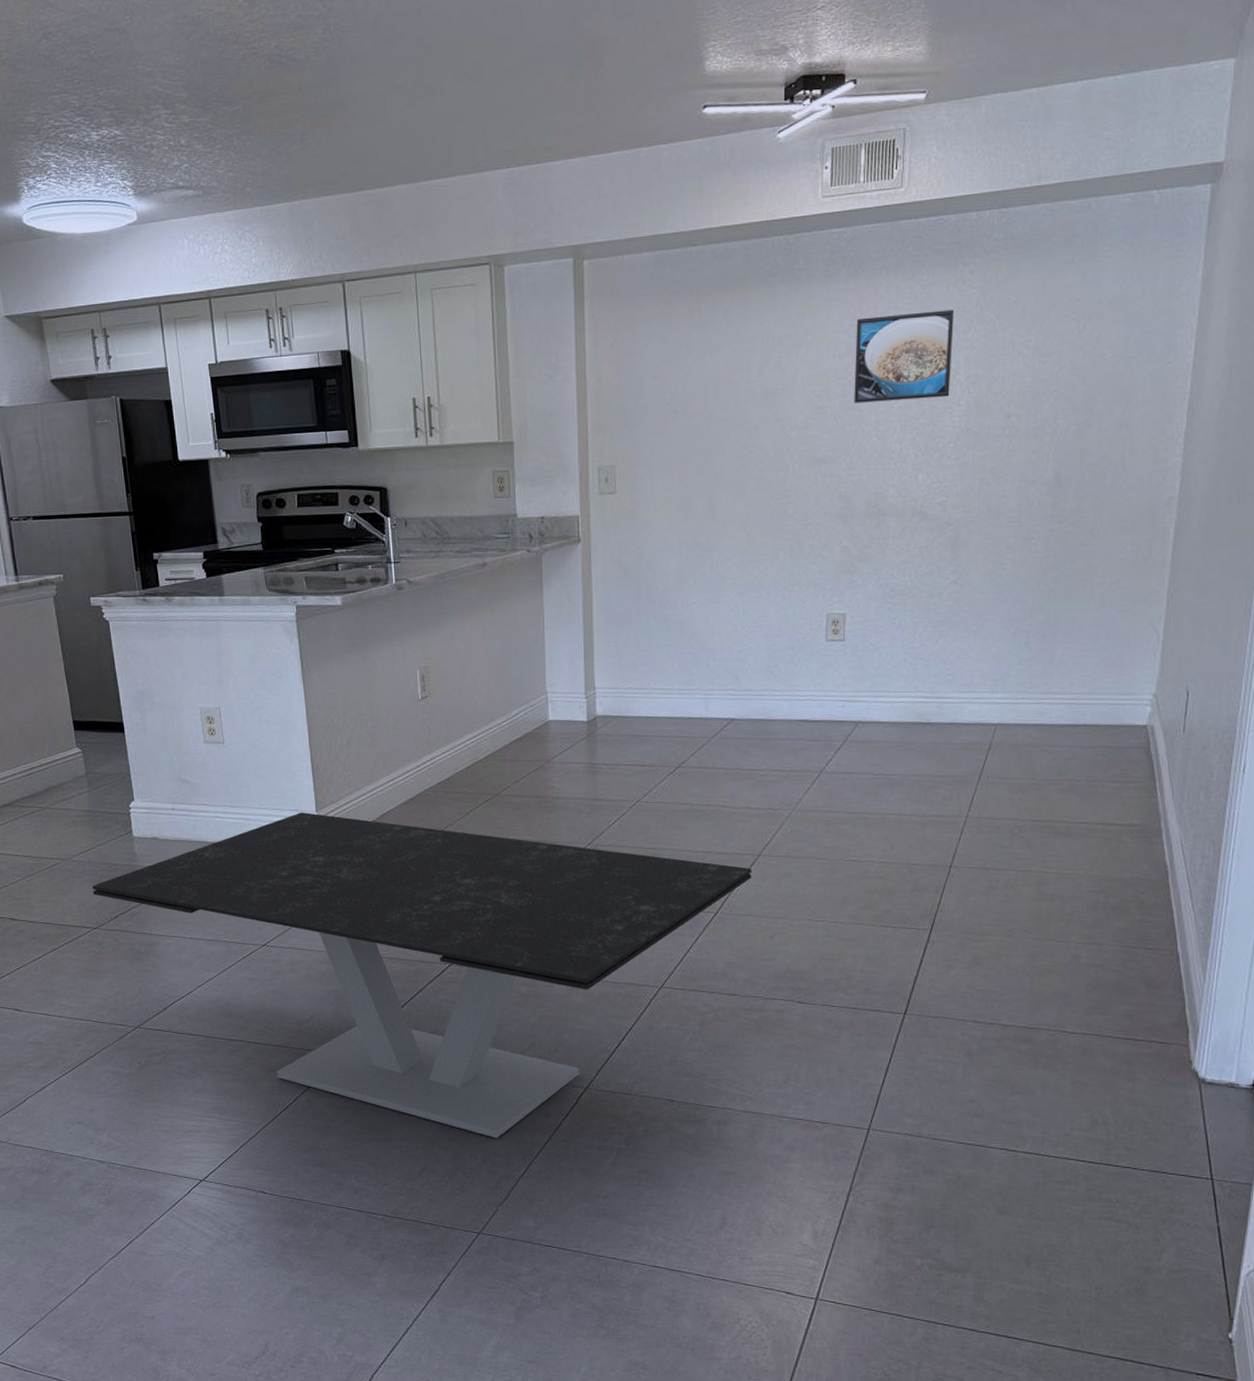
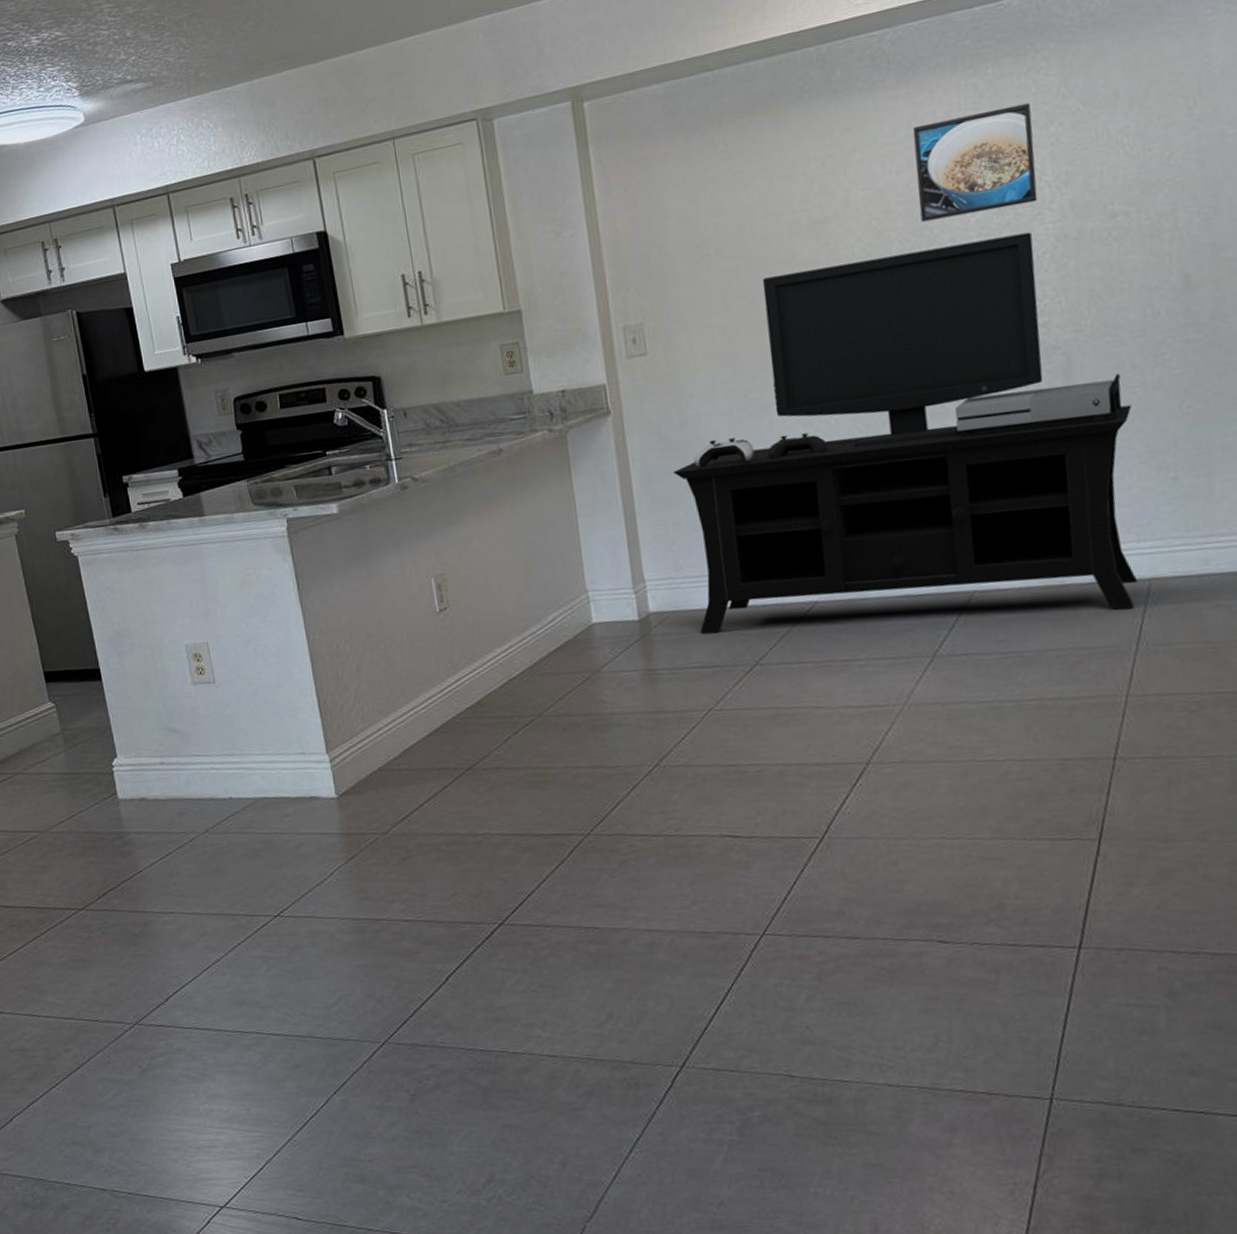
coffee table: present [92,811,752,1138] -> none [75,754,862,1136]
media console: none [627,422,1001,746] -> present [672,232,1138,634]

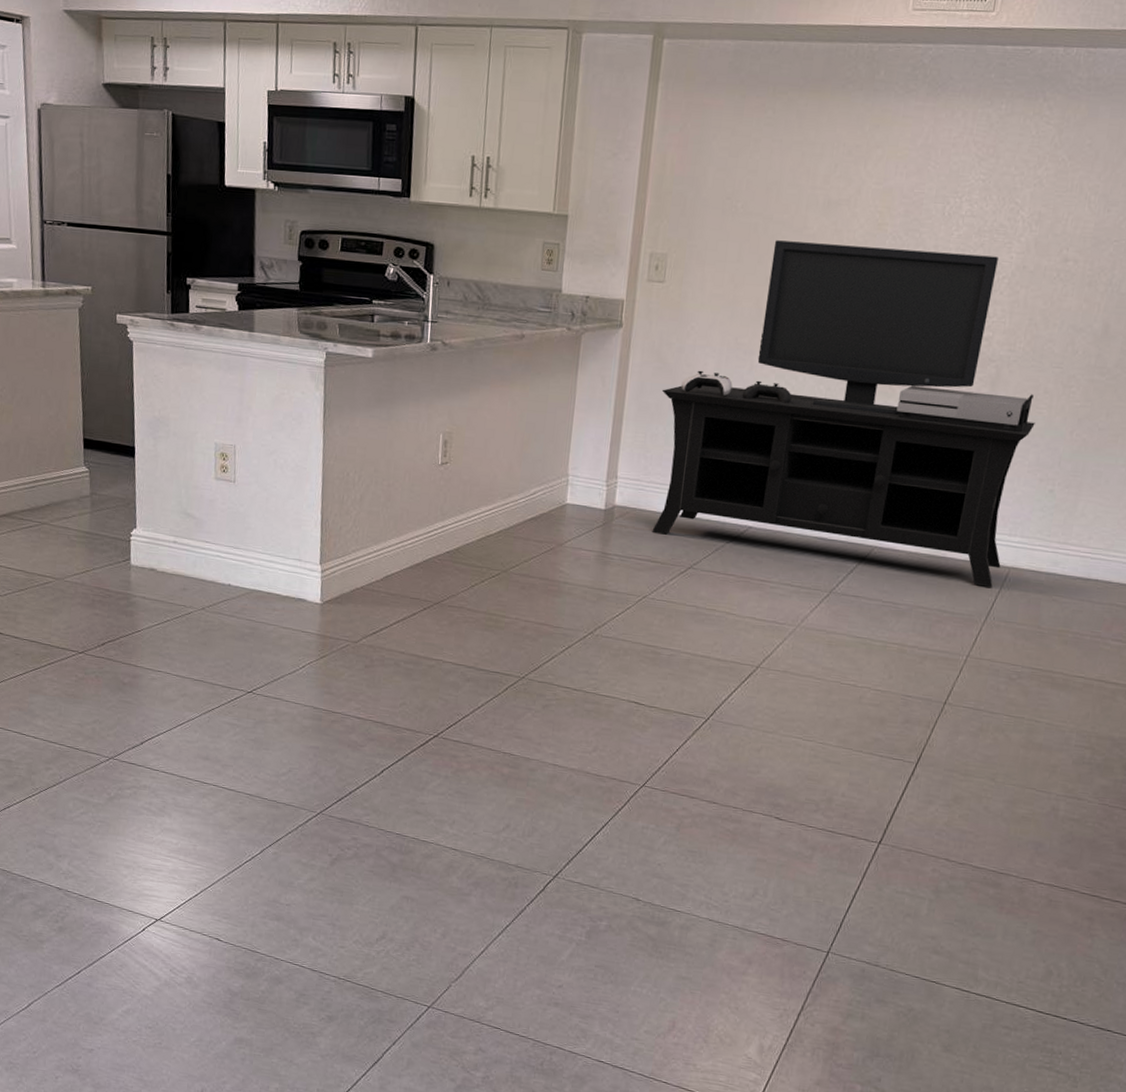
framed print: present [912,103,1038,222] -> none [915,139,1027,232]

